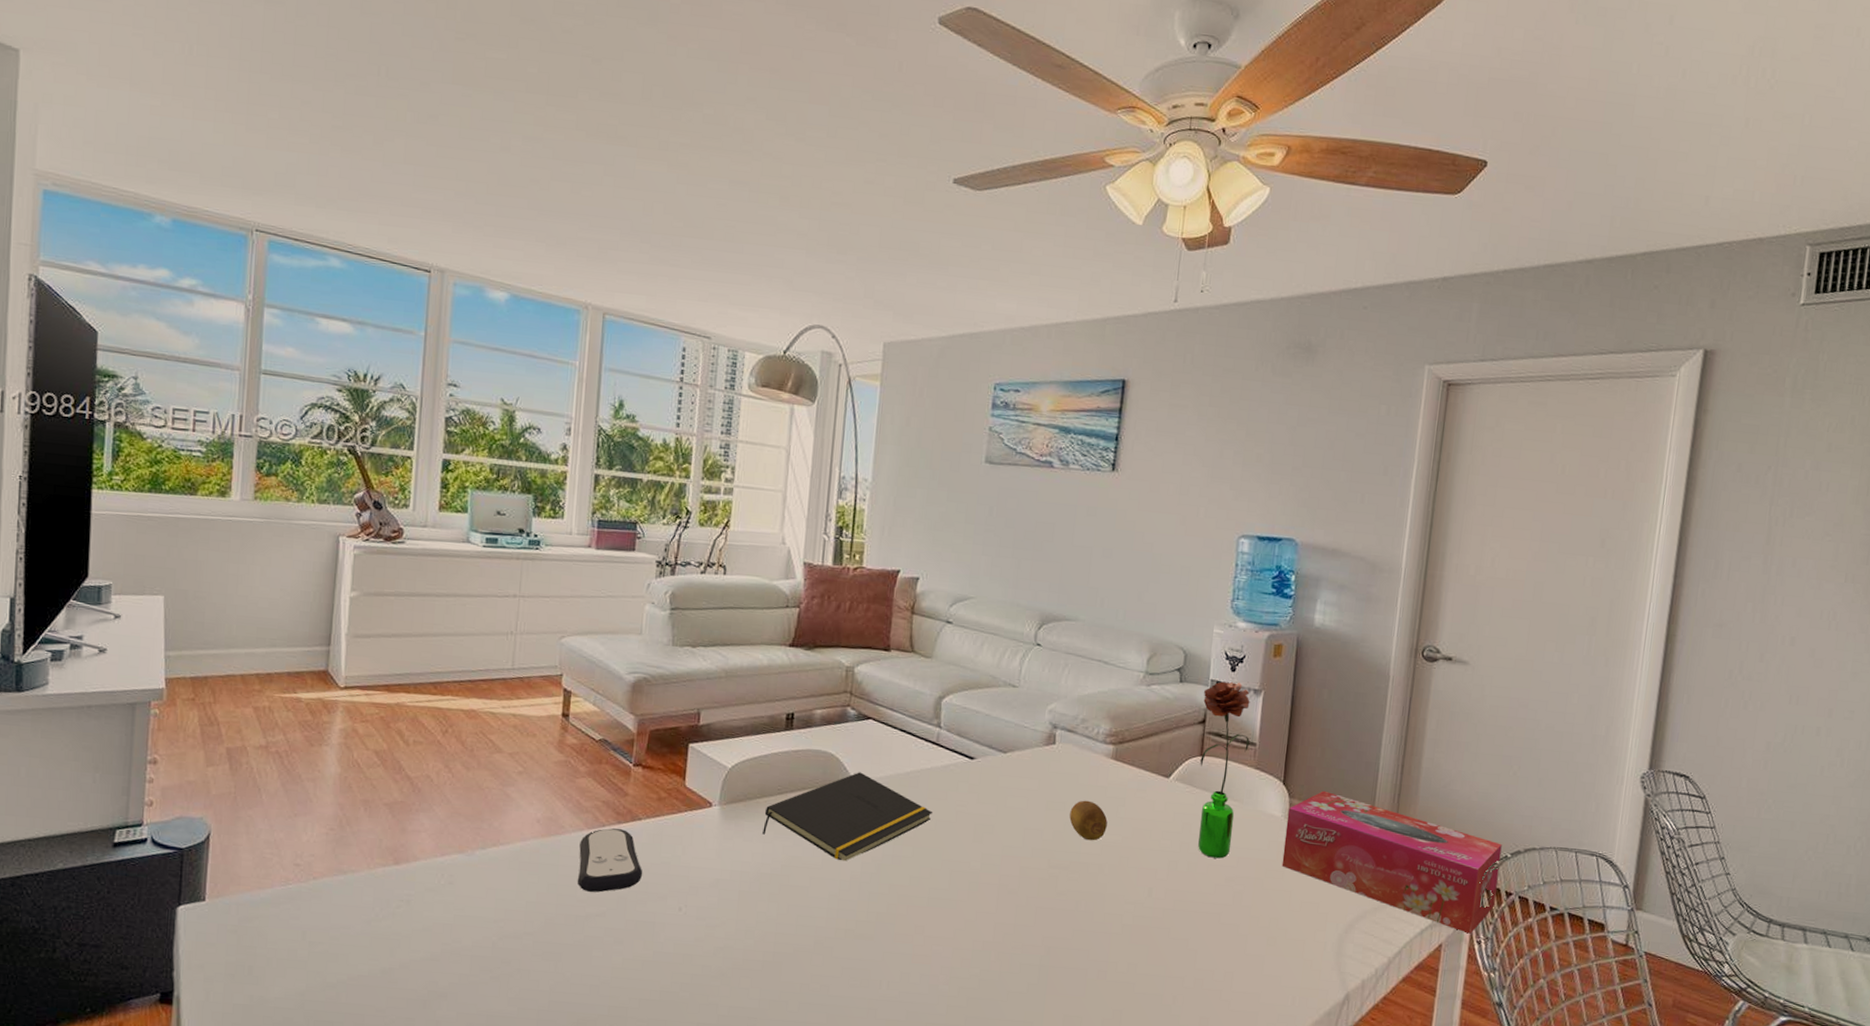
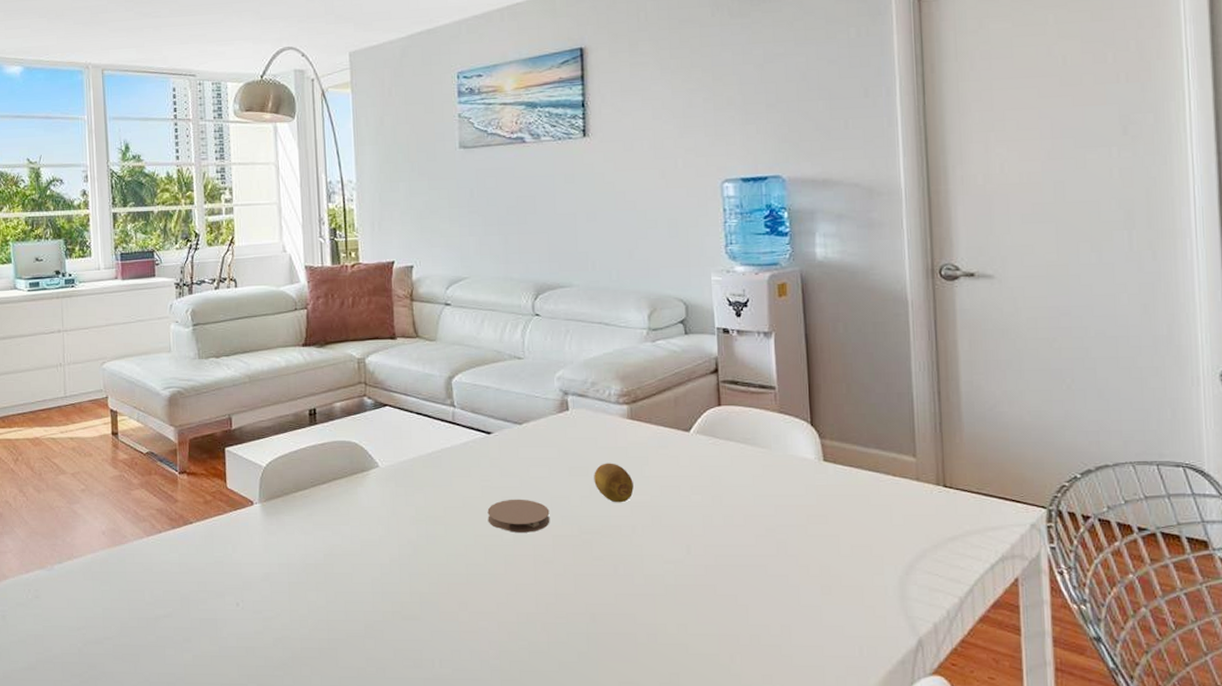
remote control: present [577,828,643,892] -> none [142,534,201,595]
notepad: present [762,772,932,862] -> none [301,458,459,546]
coaster: none [957,826,1021,862] -> present [487,499,550,532]
flower: present [1198,681,1250,859] -> none [711,326,768,509]
tissue box: present [1281,790,1502,934] -> none [821,427,1072,565]

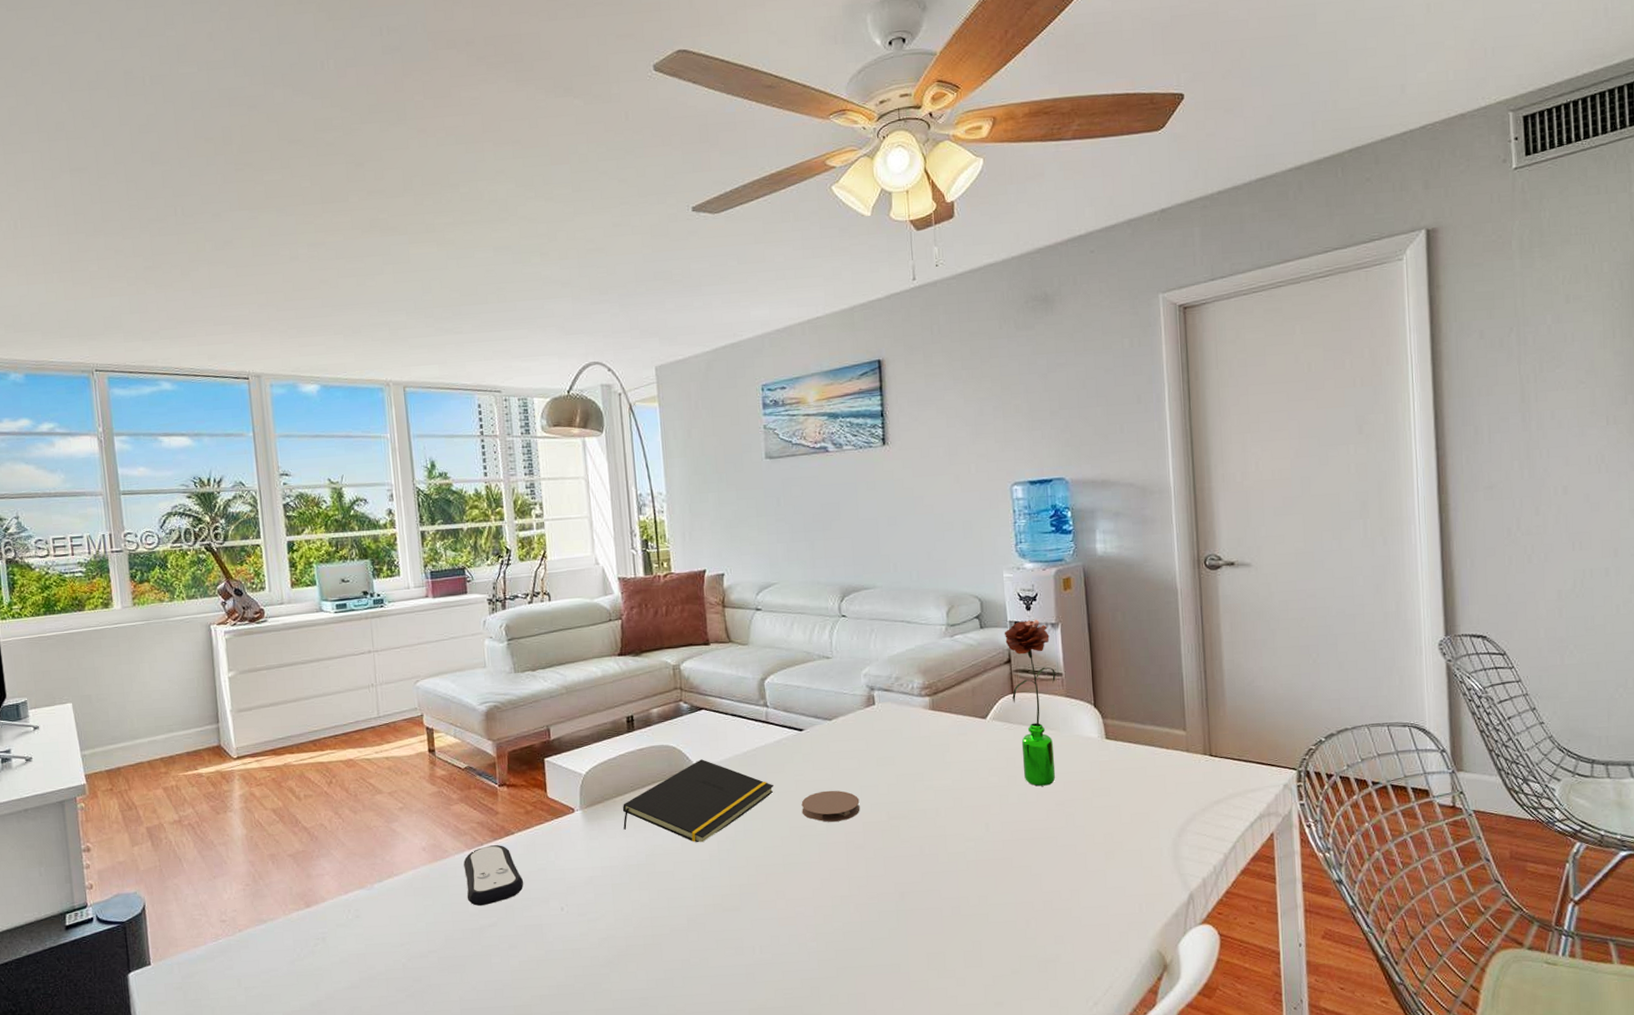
remote control: none [142,534,201,595] -> present [463,845,524,906]
notepad: none [301,458,459,546] -> present [622,759,774,843]
fruit: present [594,463,634,503] -> none [900,751,936,789]
flower: none [711,326,768,509] -> present [1004,619,1056,786]

